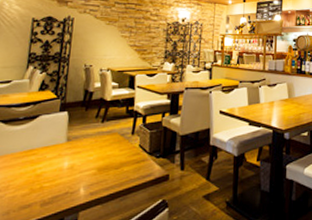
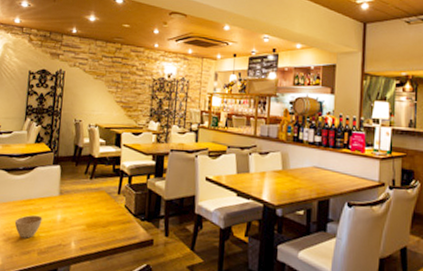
cup: none [12,165,47,191] -> present [14,215,42,239]

